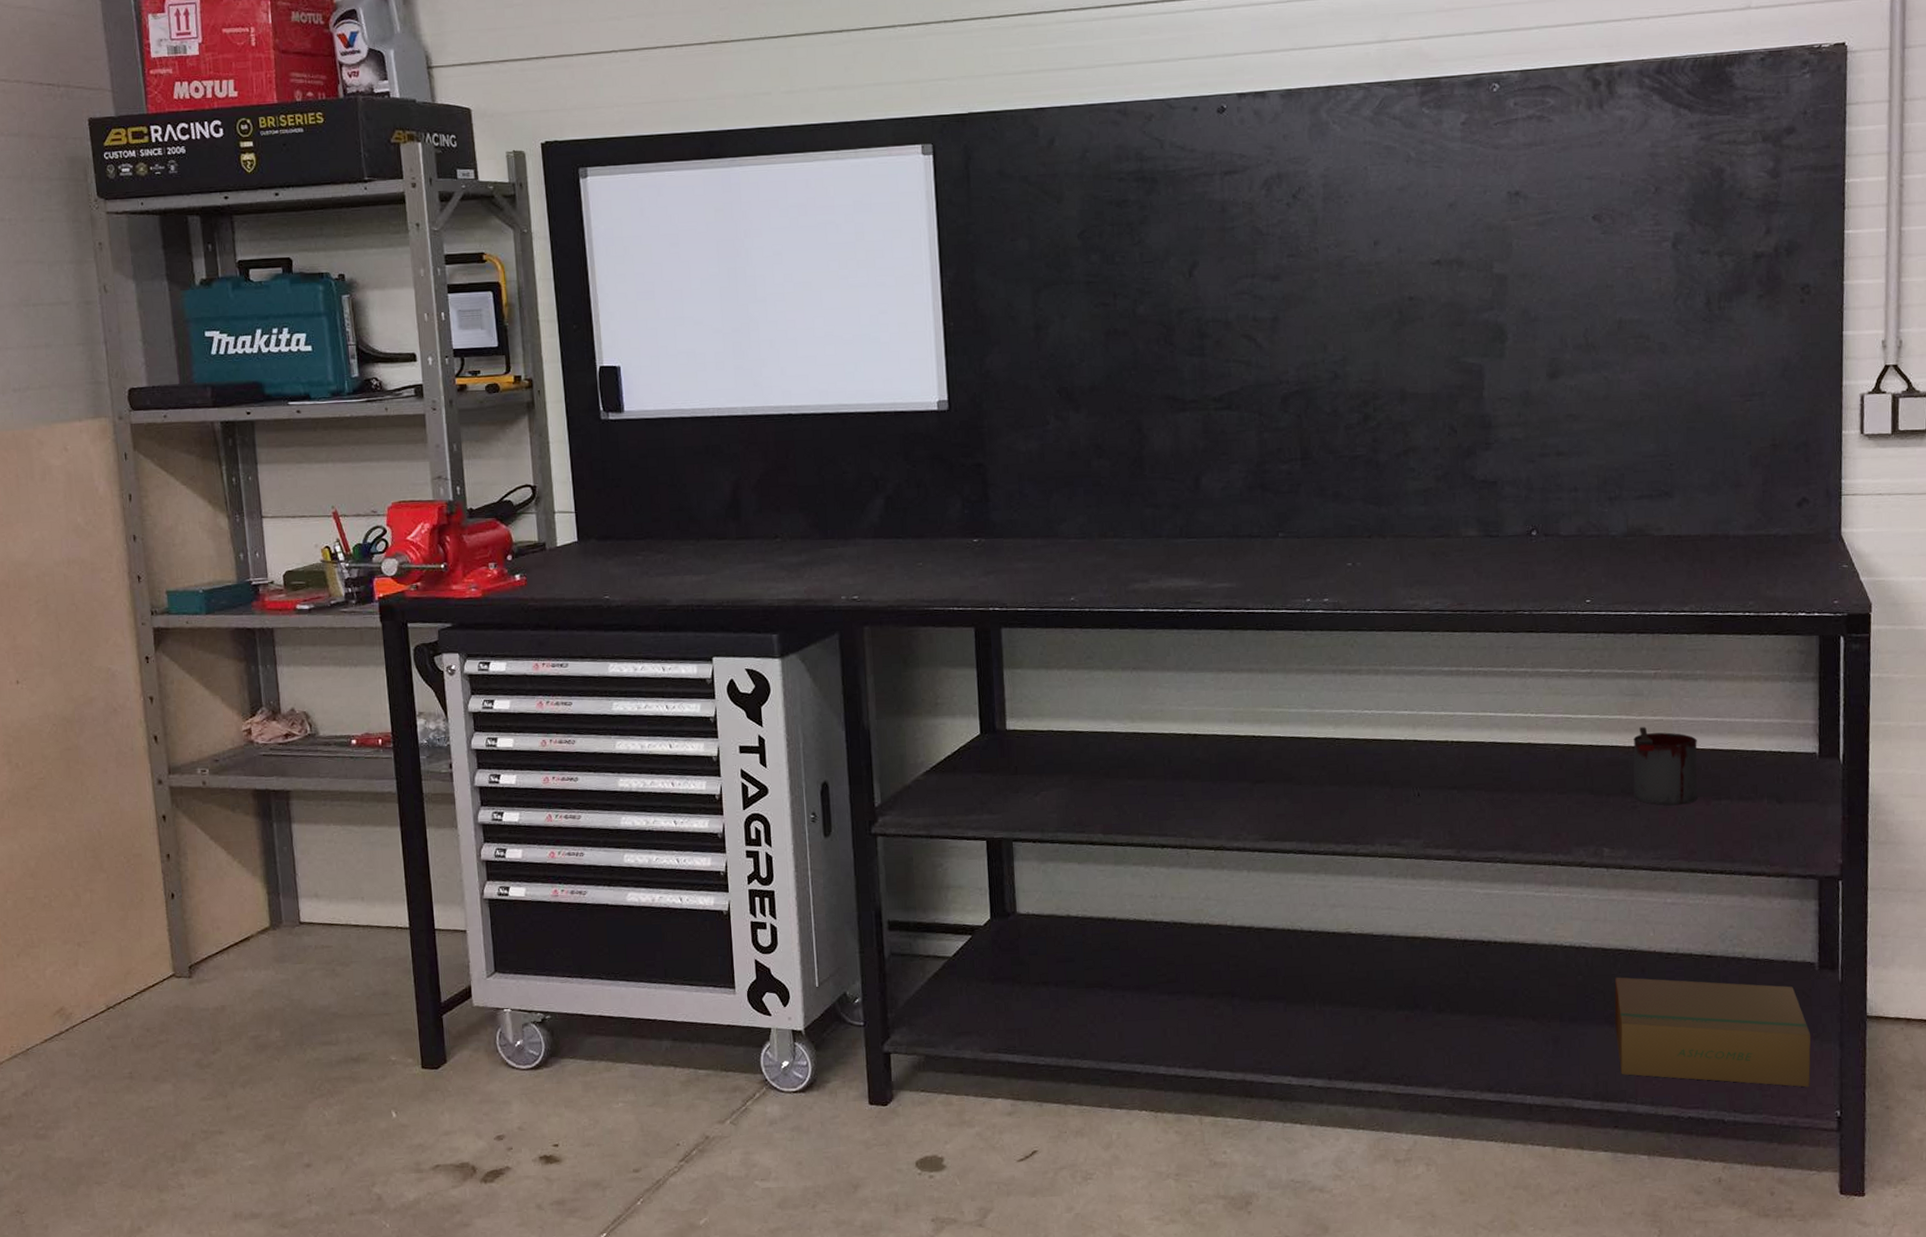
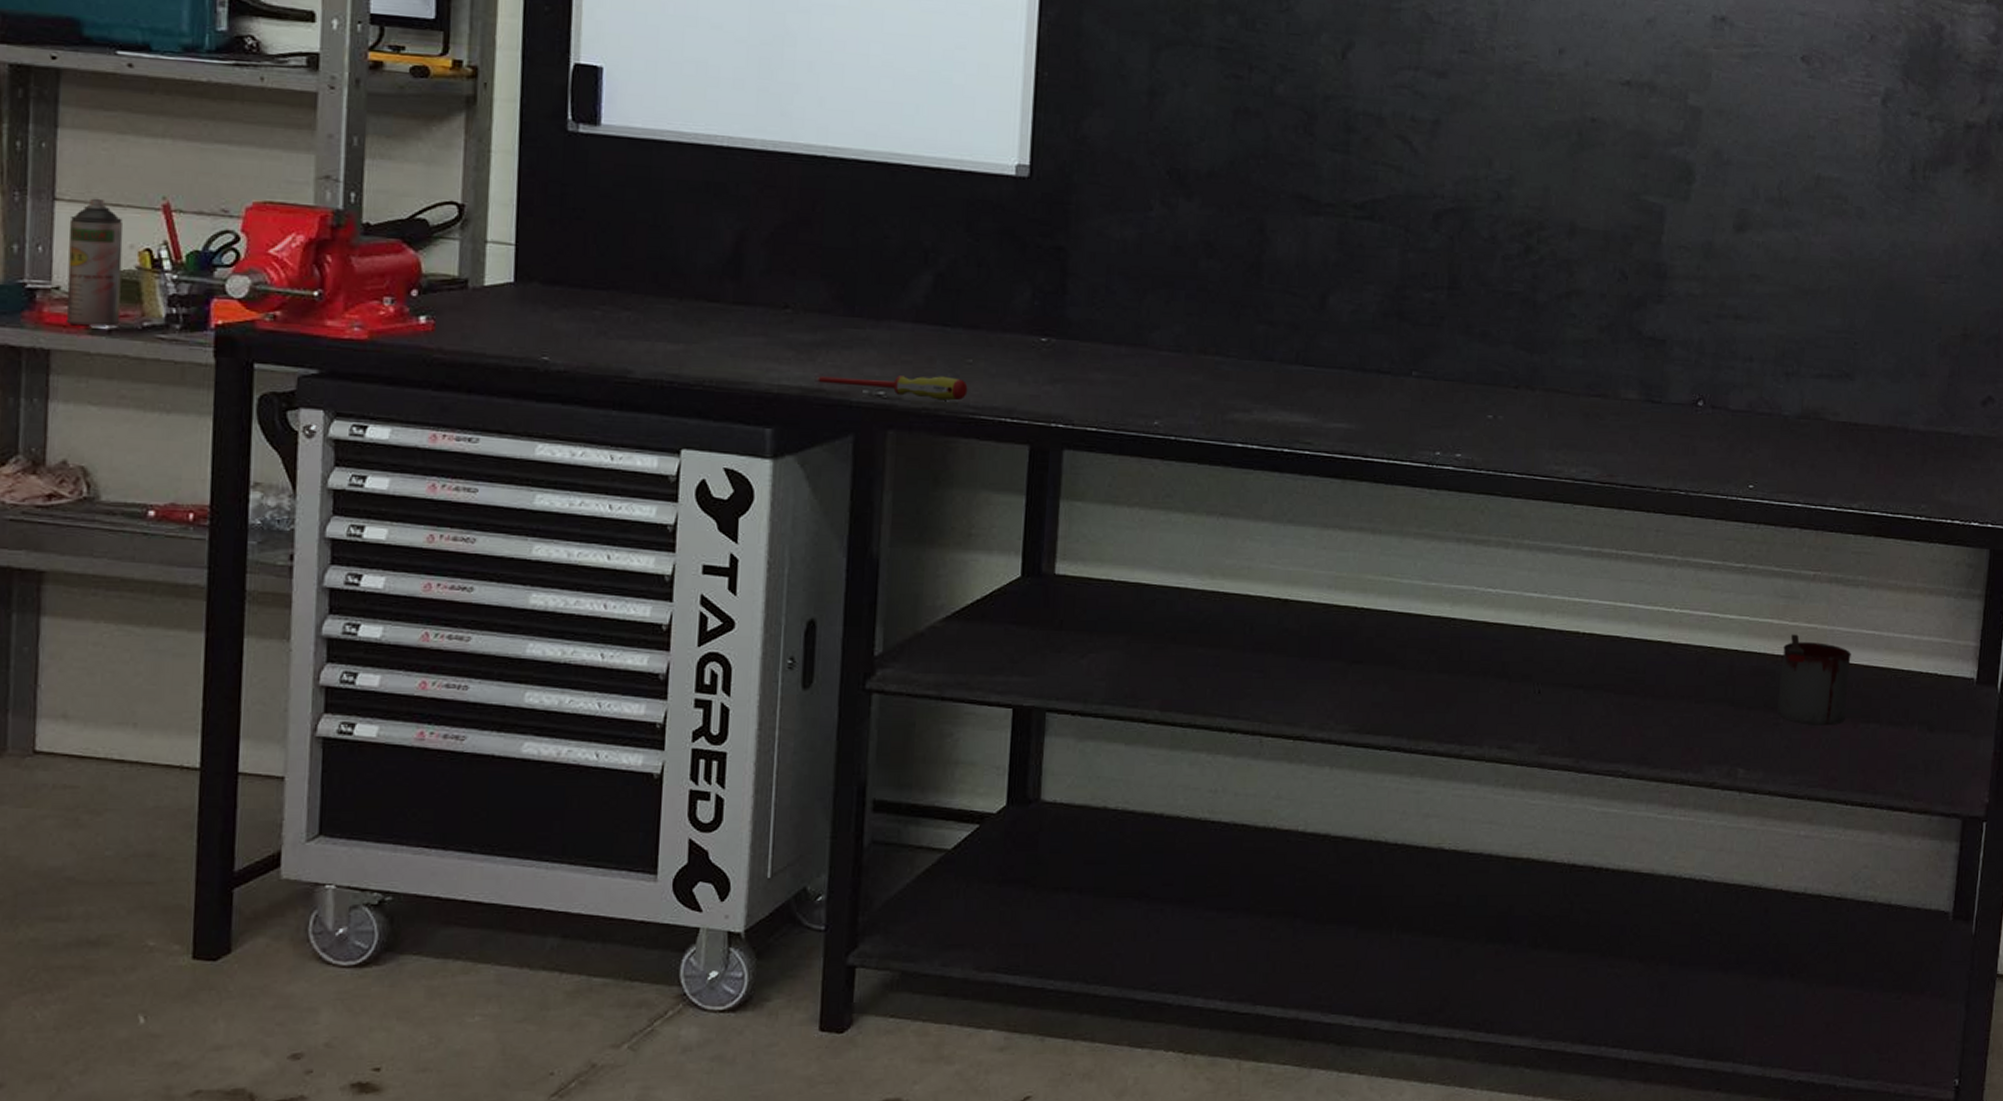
aerosol can: none [273,513,316,608] -> present [65,198,124,326]
screwdriver: none [801,578,921,599] -> present [810,375,968,401]
box: present [1614,977,1811,1088] -> none [1729,917,1937,1052]

